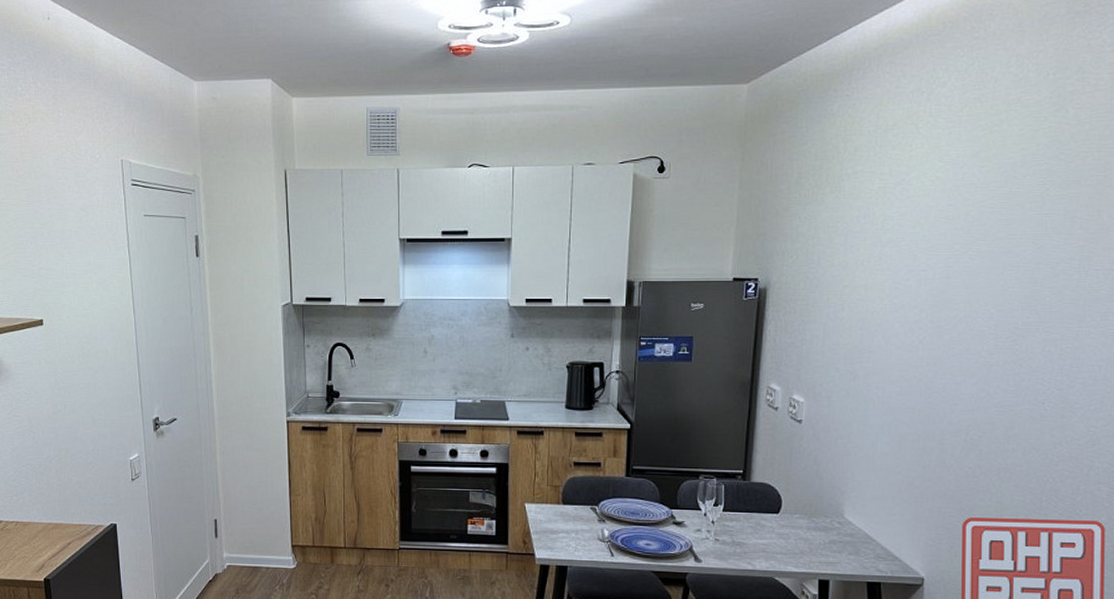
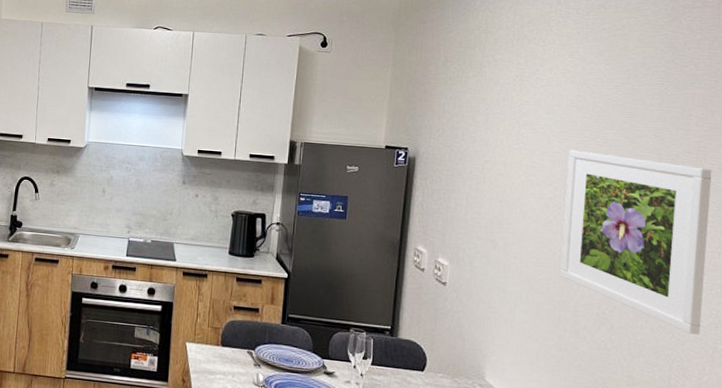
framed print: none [926,266,1096,454] -> present [560,149,712,335]

